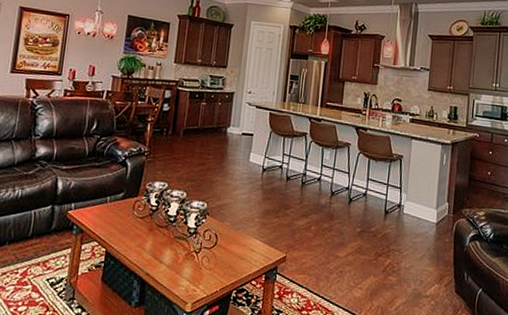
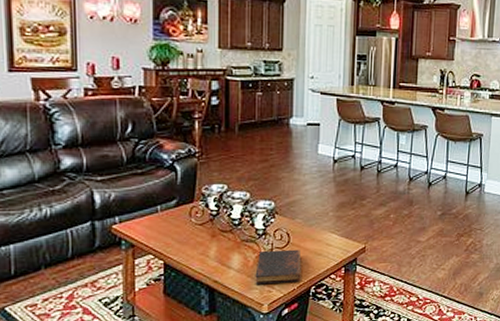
book: none [182,250,226,285] -> present [255,249,302,285]

